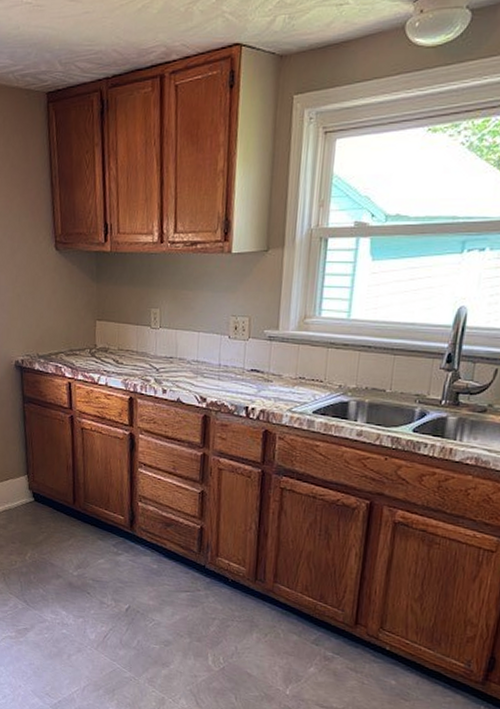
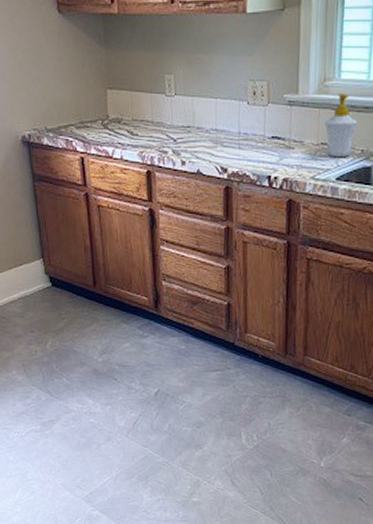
soap bottle: none [303,329,336,392] -> present [324,92,357,158]

